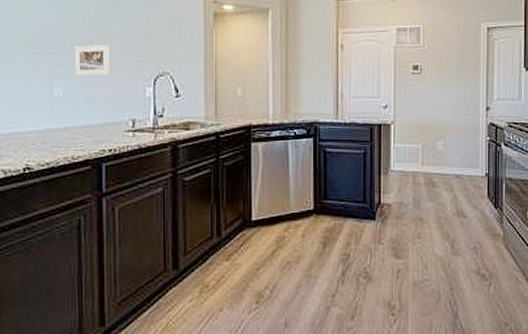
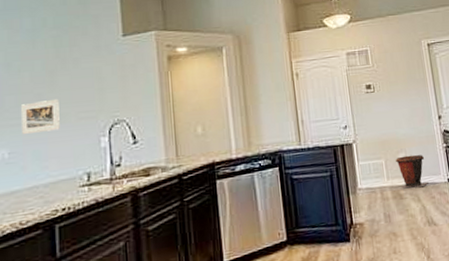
waste bin: none [433,144,464,177] -> present [396,155,429,188]

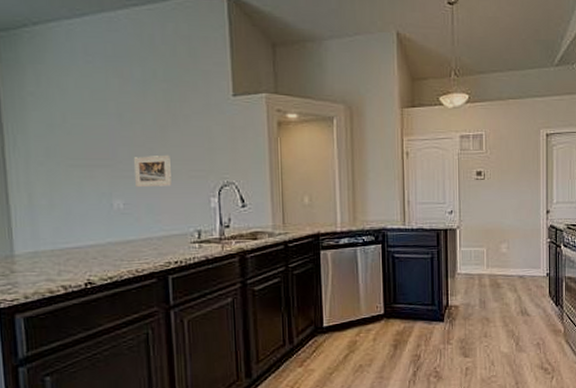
waste bin: present [396,155,429,188] -> none [498,246,527,278]

